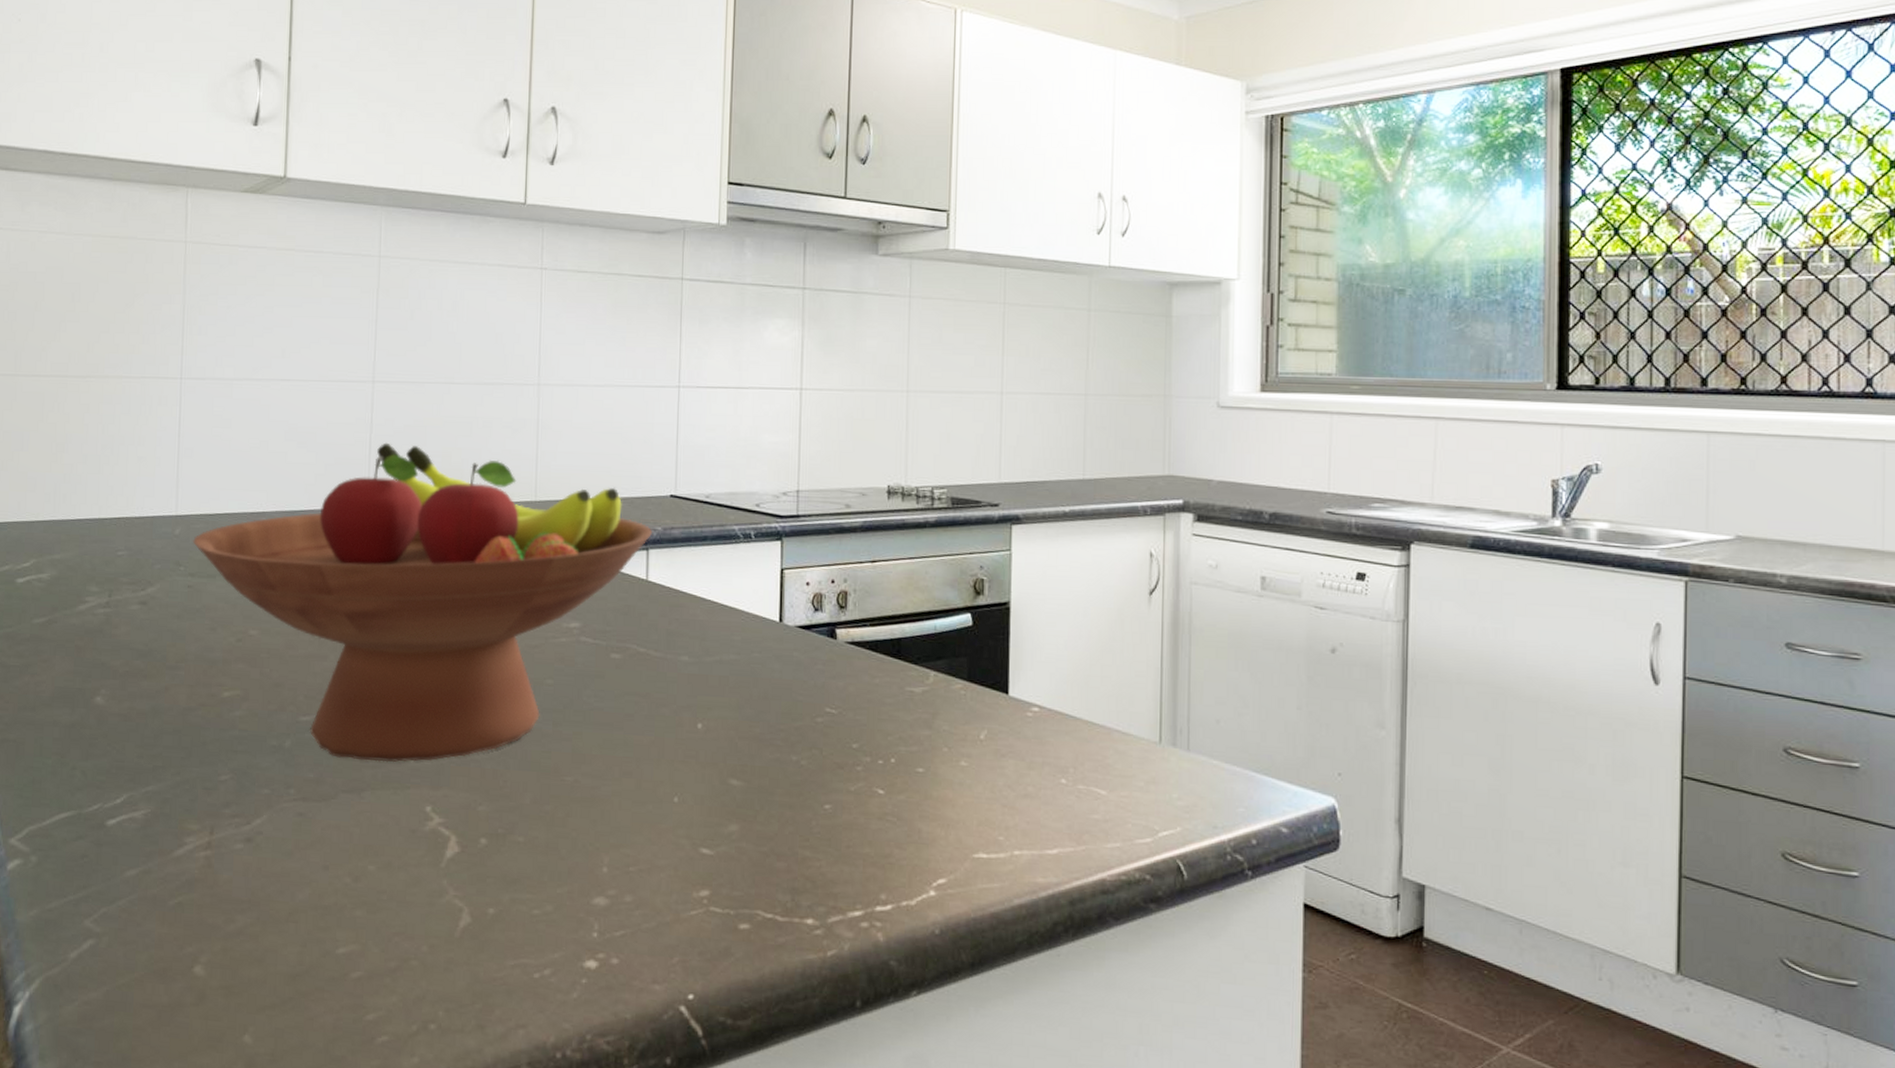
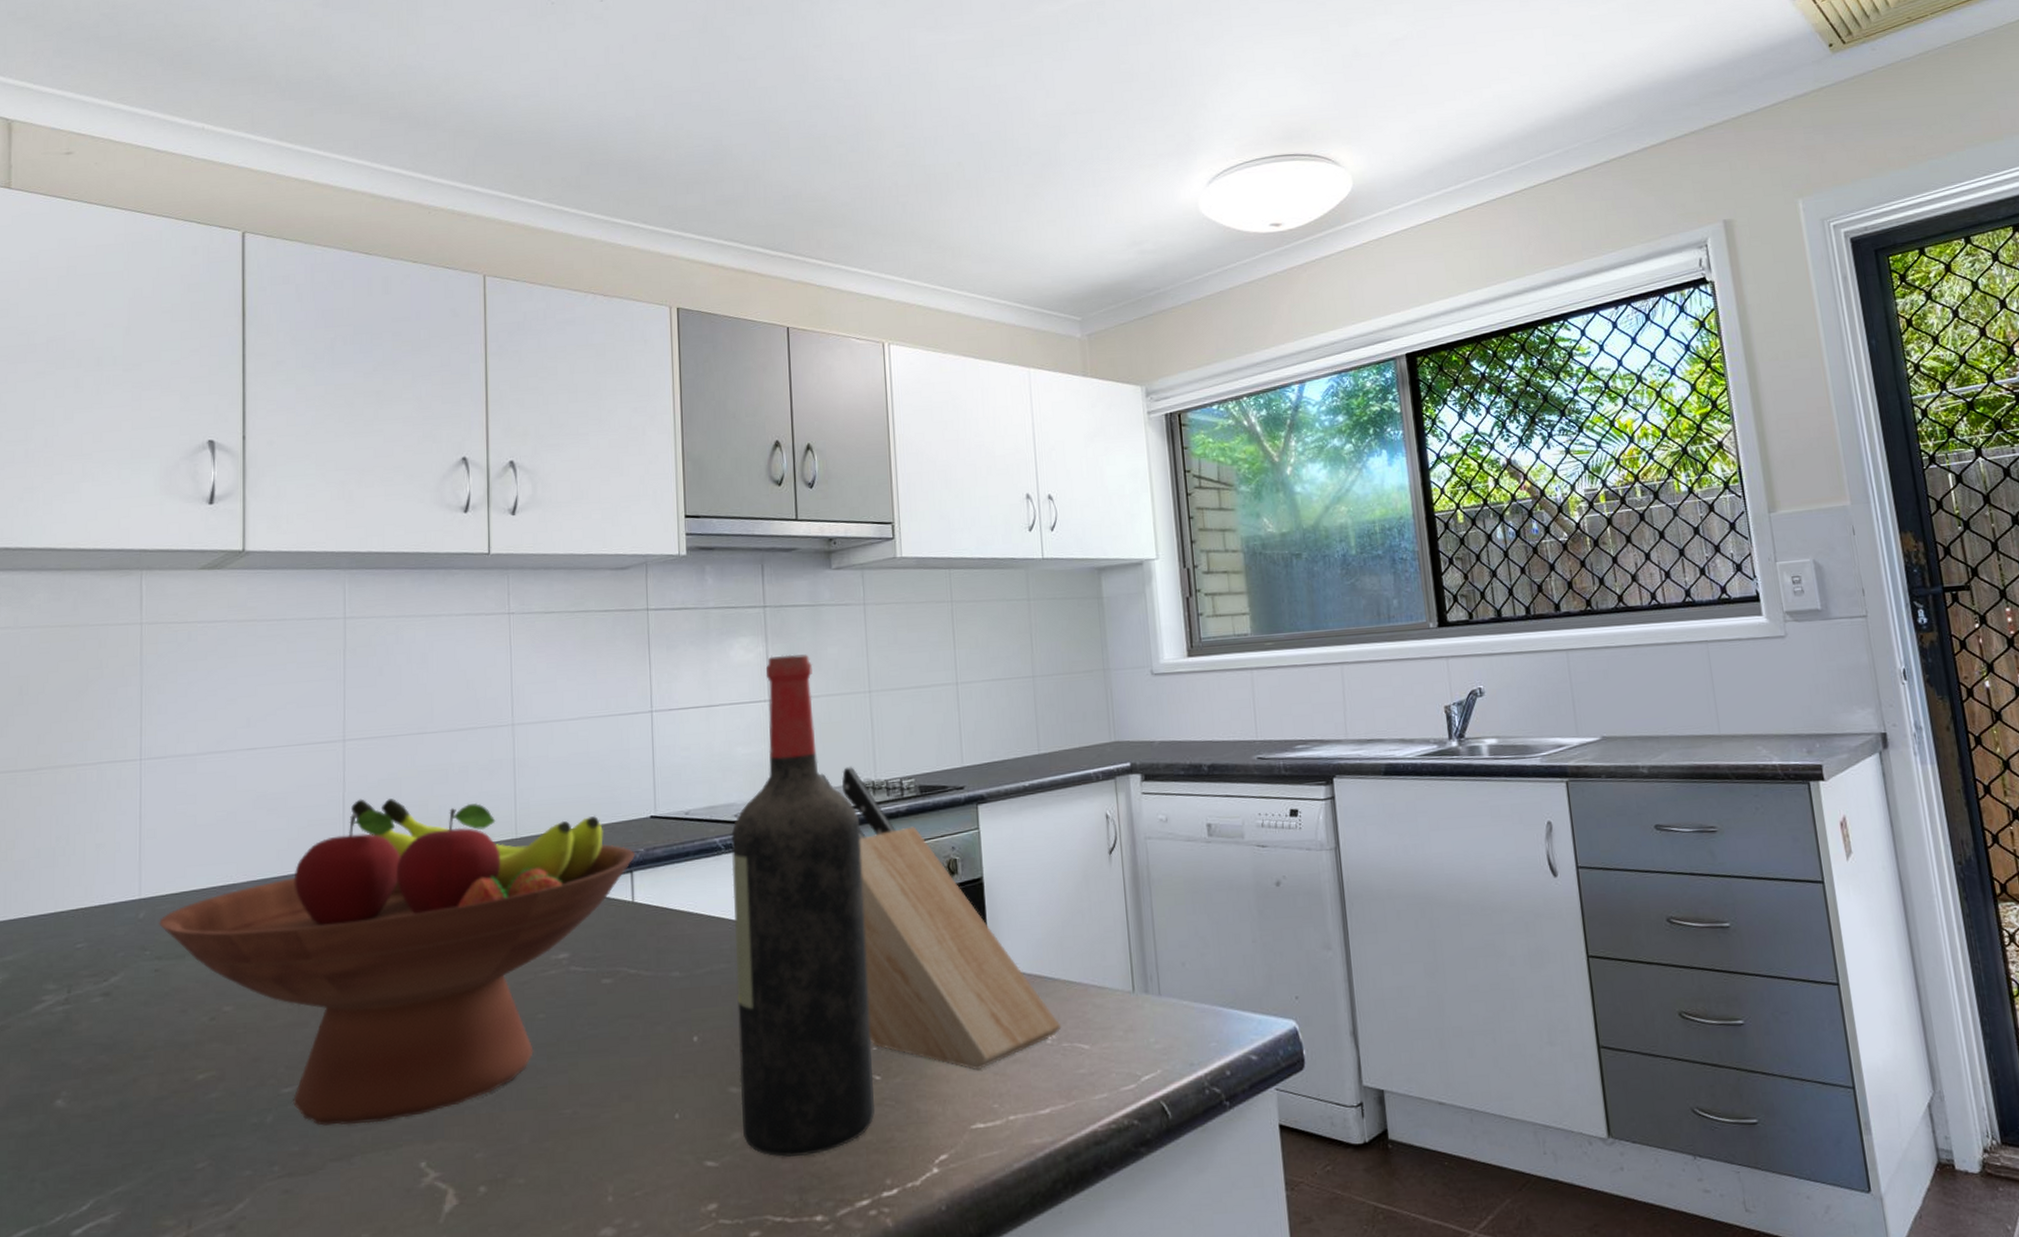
wine bottle: none [740,342,886,859] -> present [731,654,875,1157]
knife block: none [847,467,1079,799] -> present [819,766,1061,1070]

